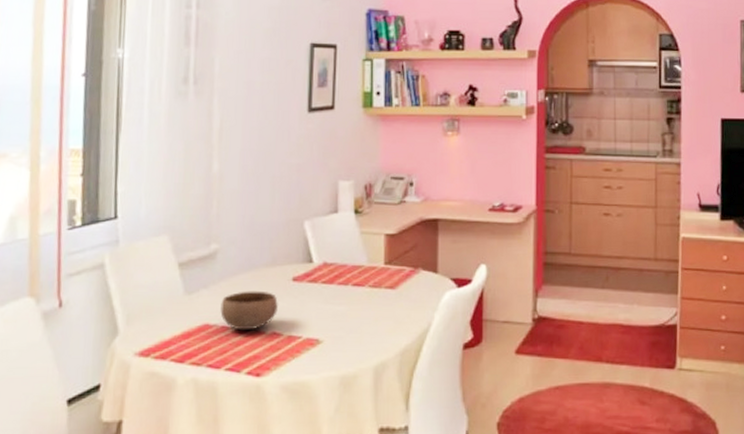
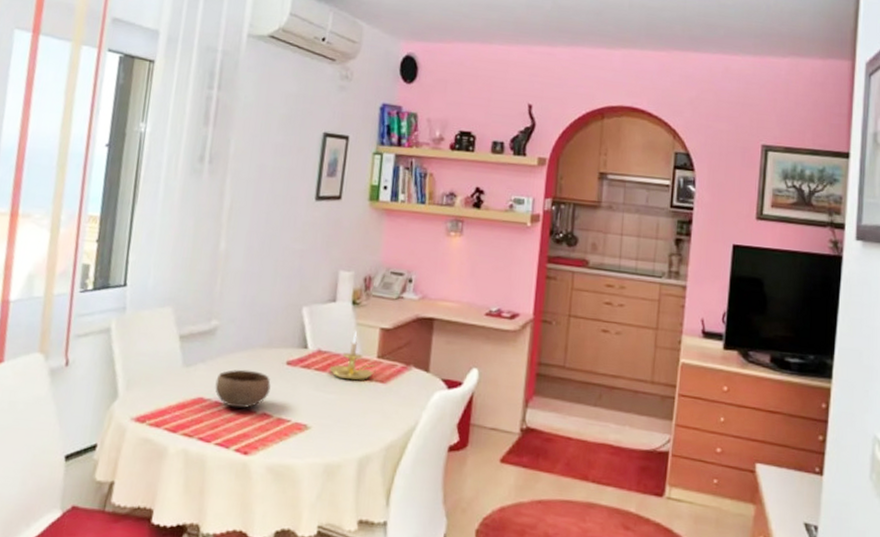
candle holder: none [336,240,387,290] -> present [329,331,379,381]

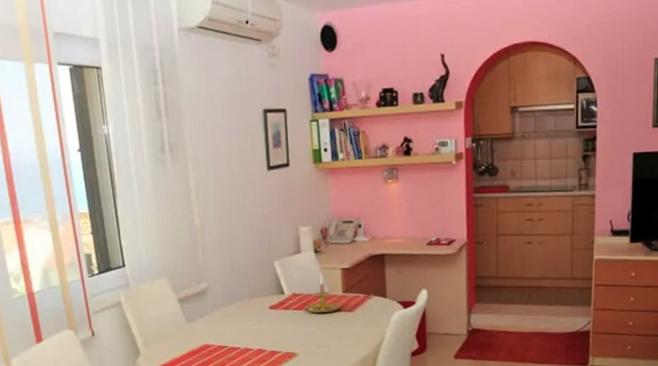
bowl: present [215,369,271,409] -> none [215,317,260,349]

